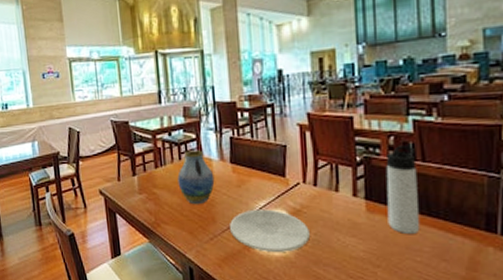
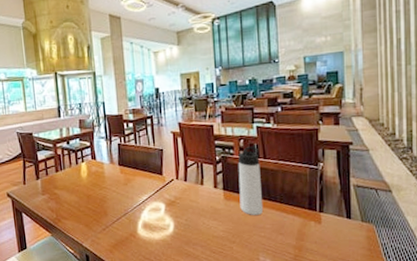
vase: present [177,150,215,205] -> none [75,156,106,202]
plate: present [230,209,310,252] -> none [119,202,182,237]

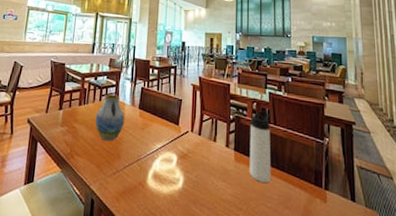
vase: none [75,156,106,202] -> present [95,94,125,142]

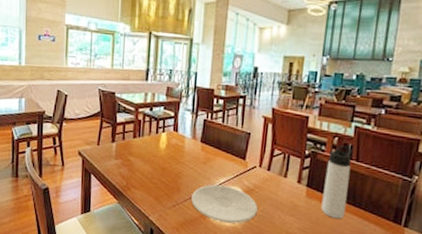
vase: present [95,94,125,142] -> none [152,126,185,175]
plate: none [131,150,192,191] -> present [191,184,258,224]

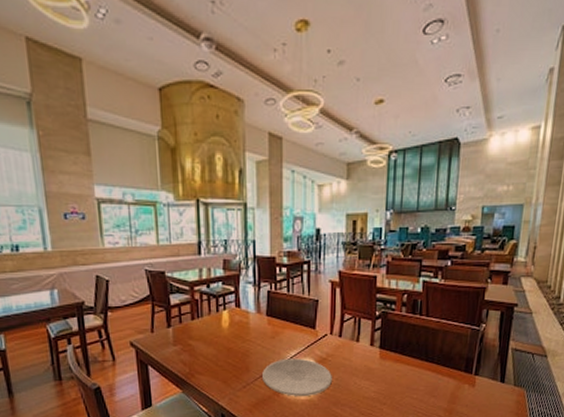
thermos bottle: present [321,146,352,220] -> none [395,302,422,377]

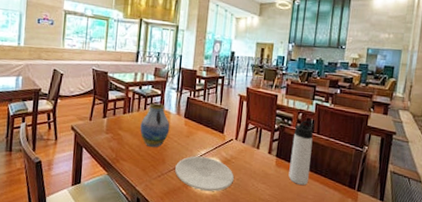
vase: none [214,303,251,356] -> present [140,103,170,148]
thermos bottle: none [395,302,422,377] -> present [288,120,314,186]

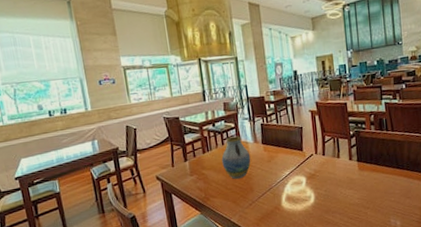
plate: present [175,156,234,191] -> none [264,176,322,209]
thermos bottle: present [288,120,314,186] -> none [369,121,393,183]

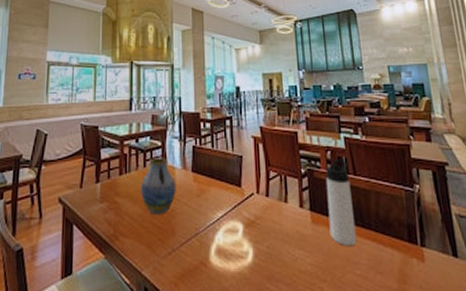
thermos bottle: none [369,121,393,183] -> present [325,160,357,247]

